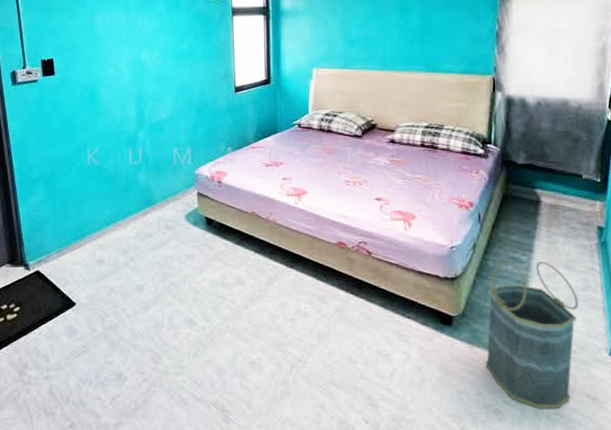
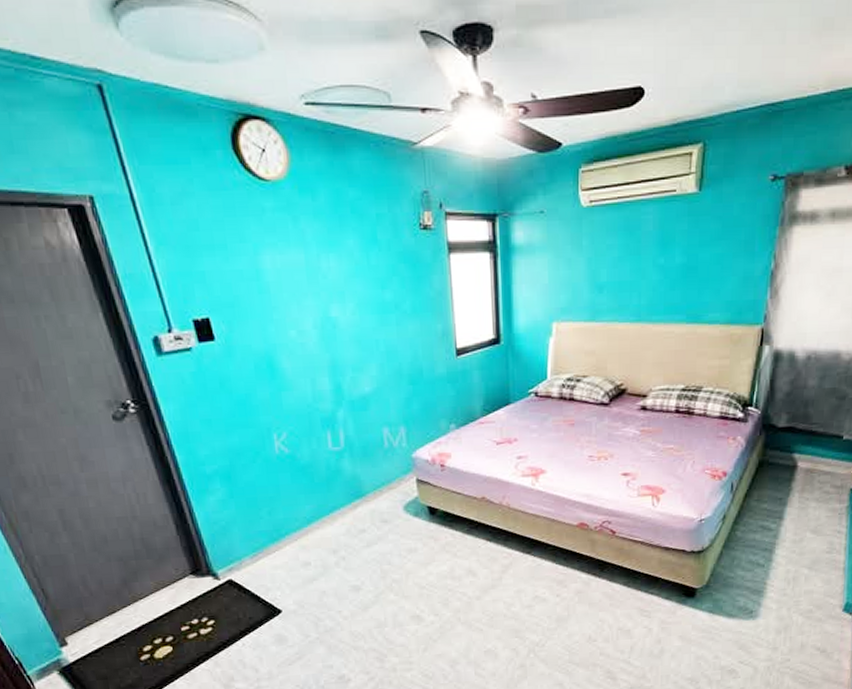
basket: present [485,260,579,409] -> none [725,527,822,665]

